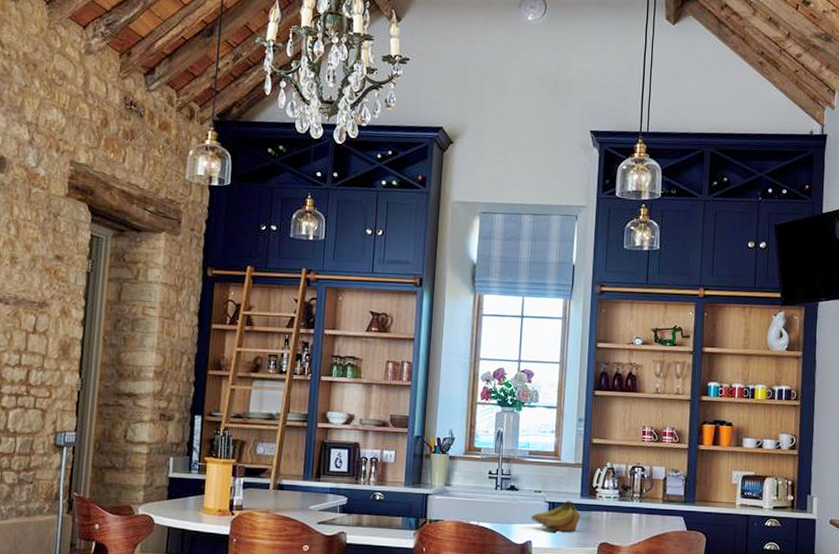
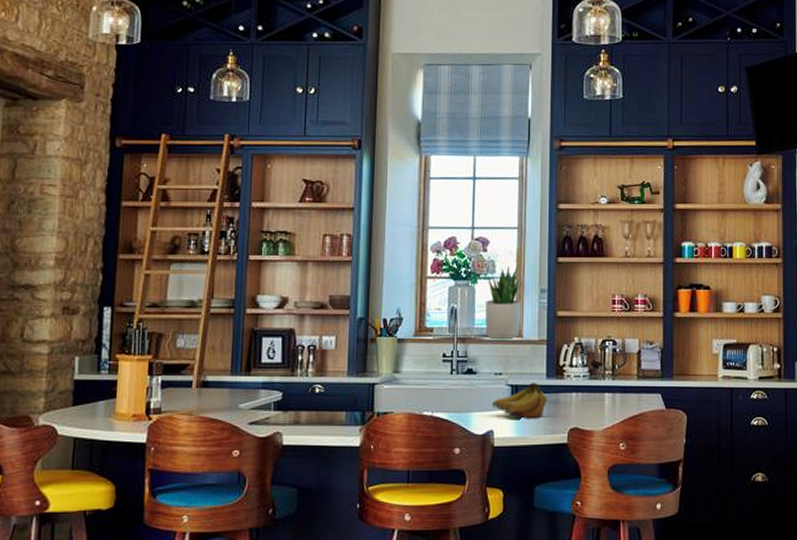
planter: none [528,396,561,461] -> present [485,266,521,339]

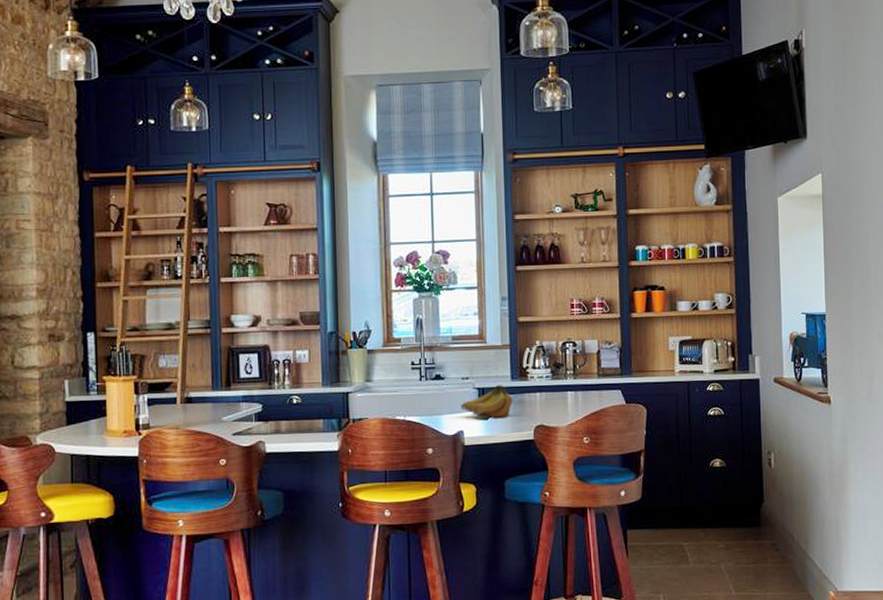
planter: present [485,266,521,339] -> none [449,276,484,346]

